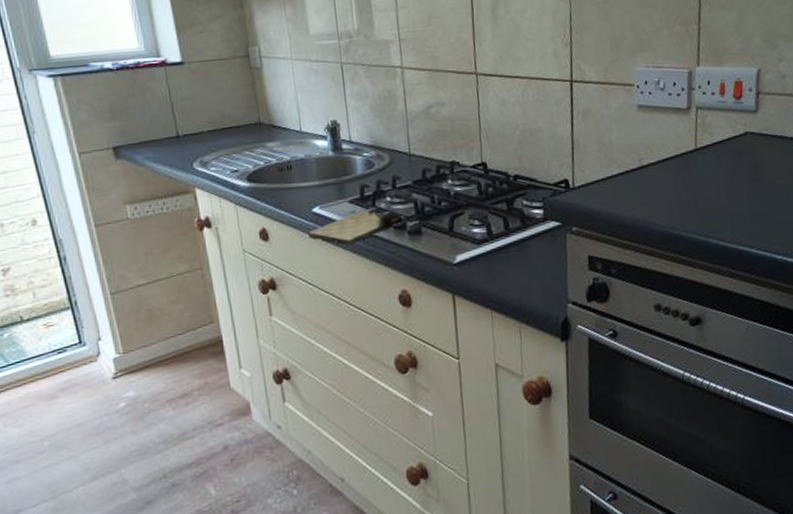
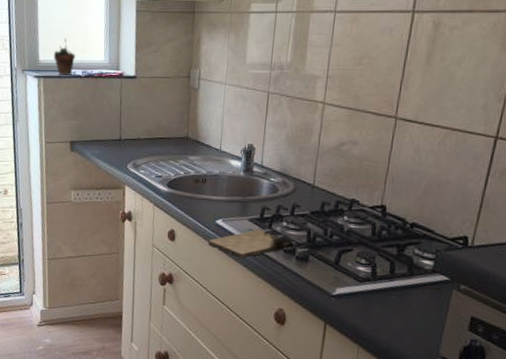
succulent plant: none [69,26,100,71] -> present [53,38,75,75]

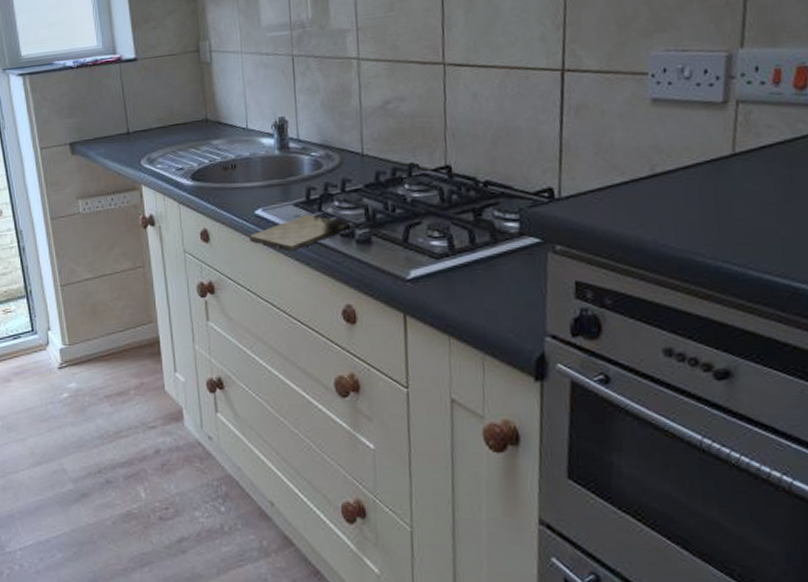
succulent plant: present [53,38,75,75] -> none [37,26,63,69]

